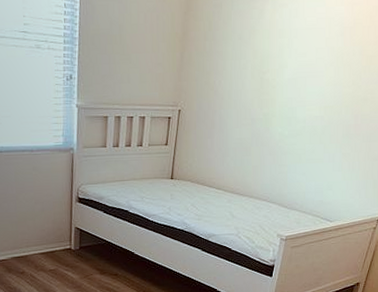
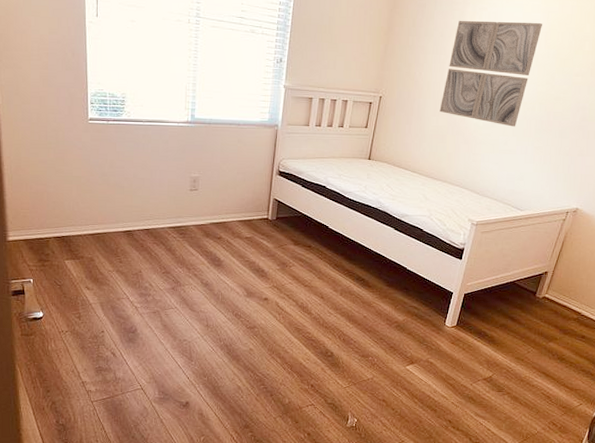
wall art: none [242,18,346,134] -> present [439,20,542,127]

